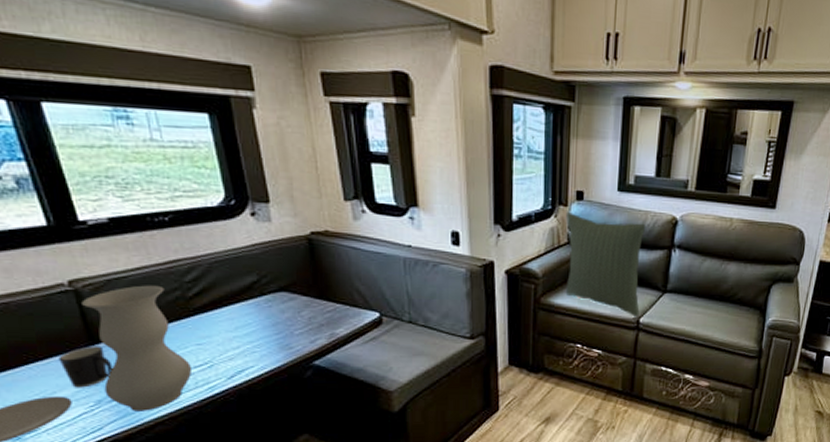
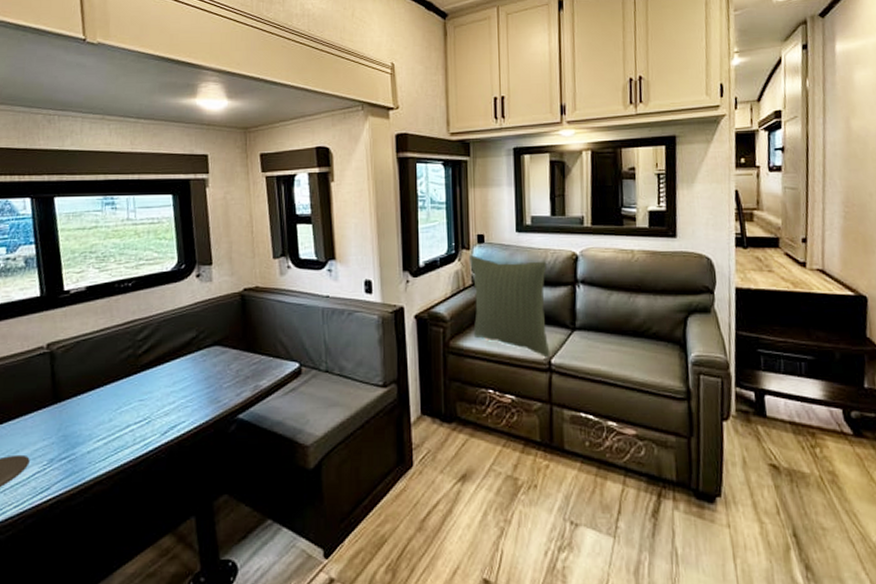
mug: present [58,346,113,388] -> none [26,404,68,447]
vase: present [81,285,193,411] -> none [54,345,133,470]

